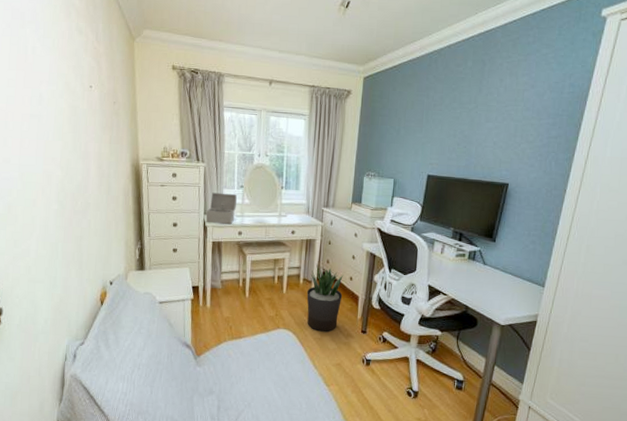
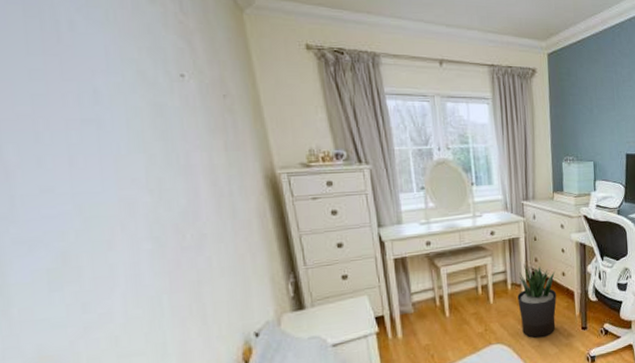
jewelry box: present [205,192,237,225] -> none [380,198,419,237]

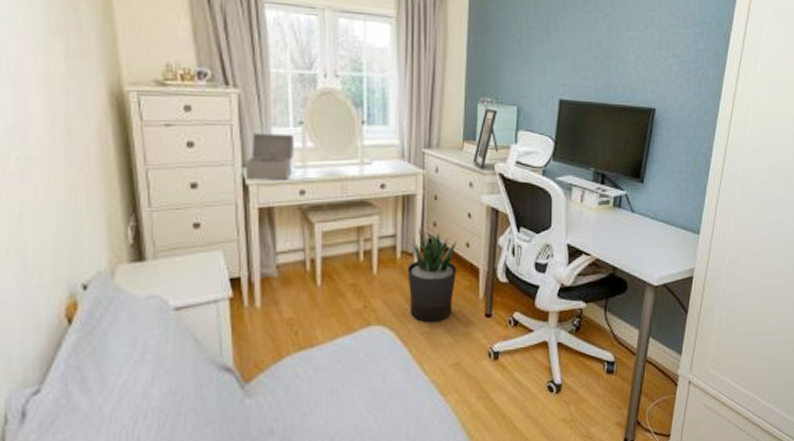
jewelry box: none [380,198,419,237] -> present [245,133,294,181]
picture frame: none [562,165,582,214] -> present [473,108,499,170]

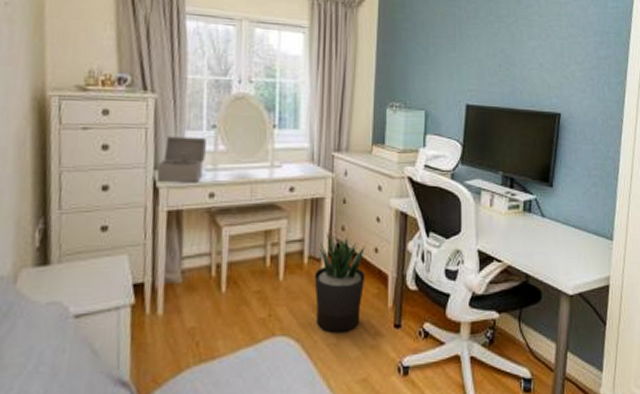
picture frame: present [473,108,499,170] -> none [381,112,408,174]

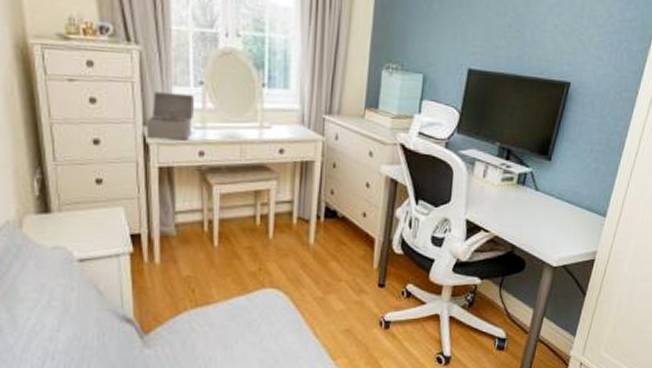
planter: present [314,232,366,334] -> none [303,195,355,289]

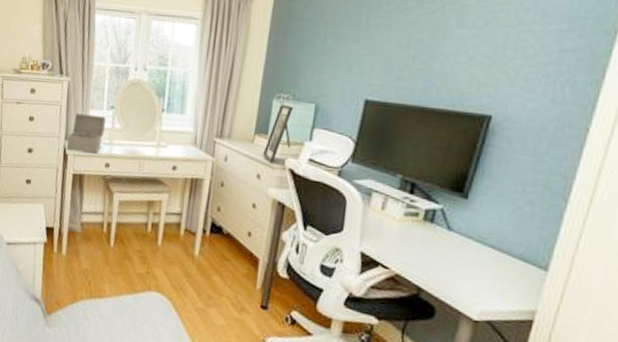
picture frame: none [374,74,403,140] -> present [262,104,294,164]

